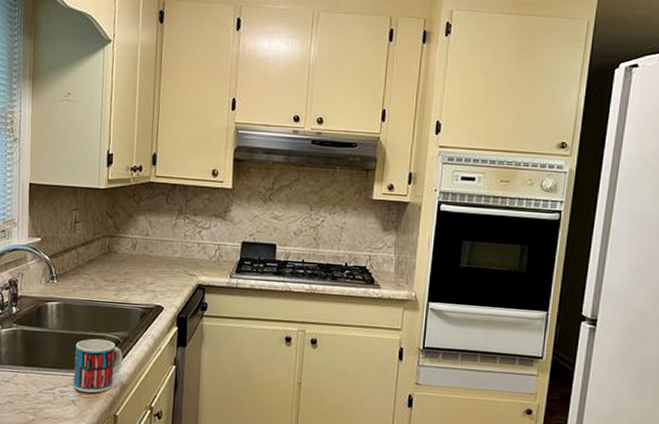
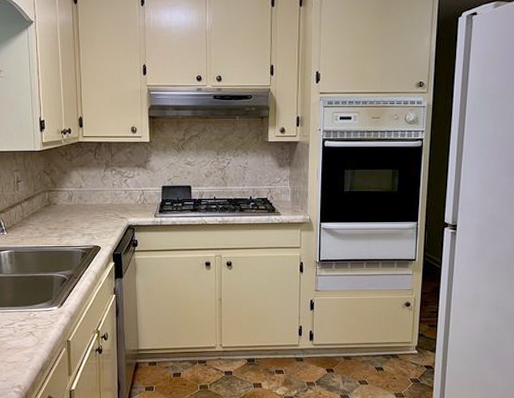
mug: present [73,338,123,393] -> none [29,278,70,324]

